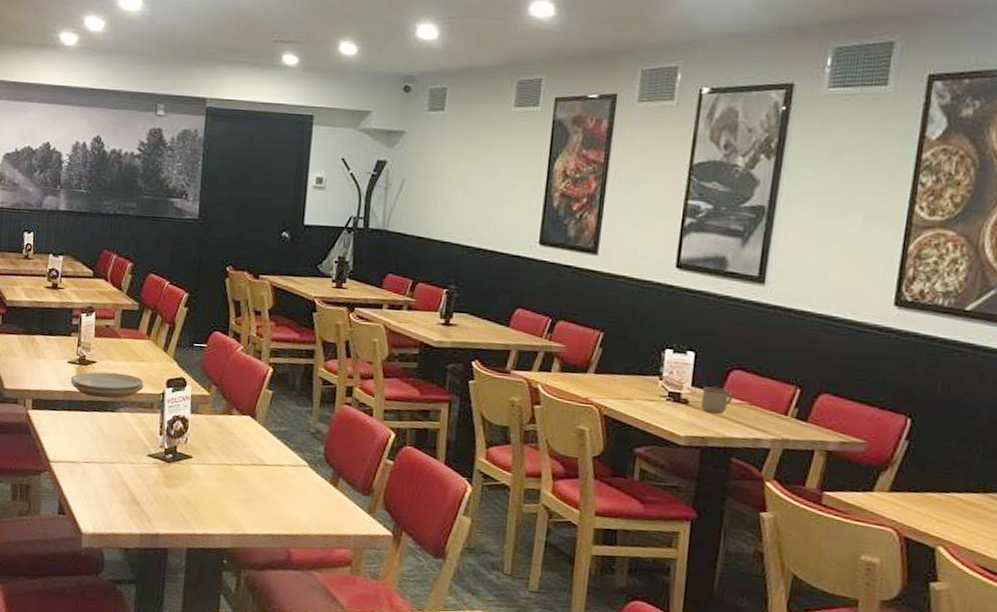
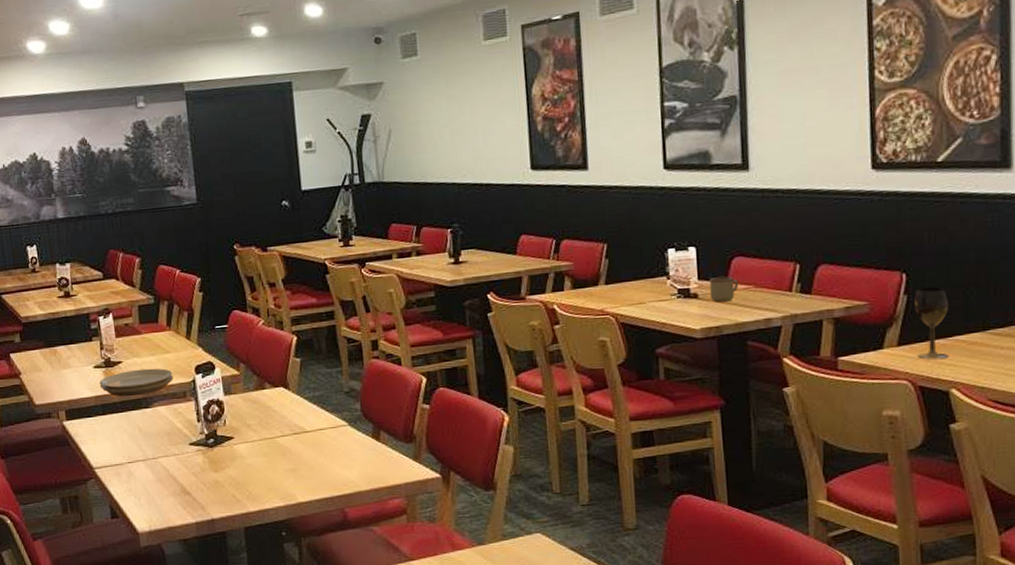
wine glass: none [908,436,952,515] -> present [915,287,949,361]

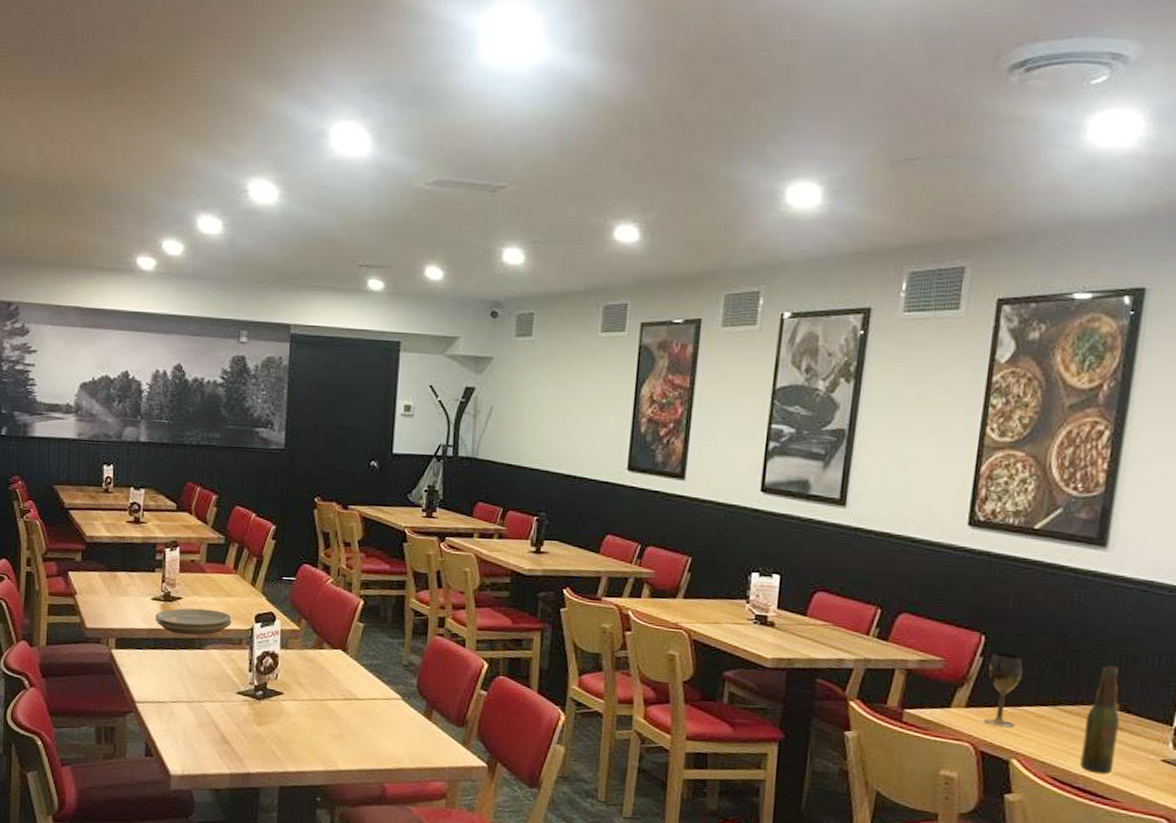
mug: present [708,276,739,302] -> none [786,608,818,636]

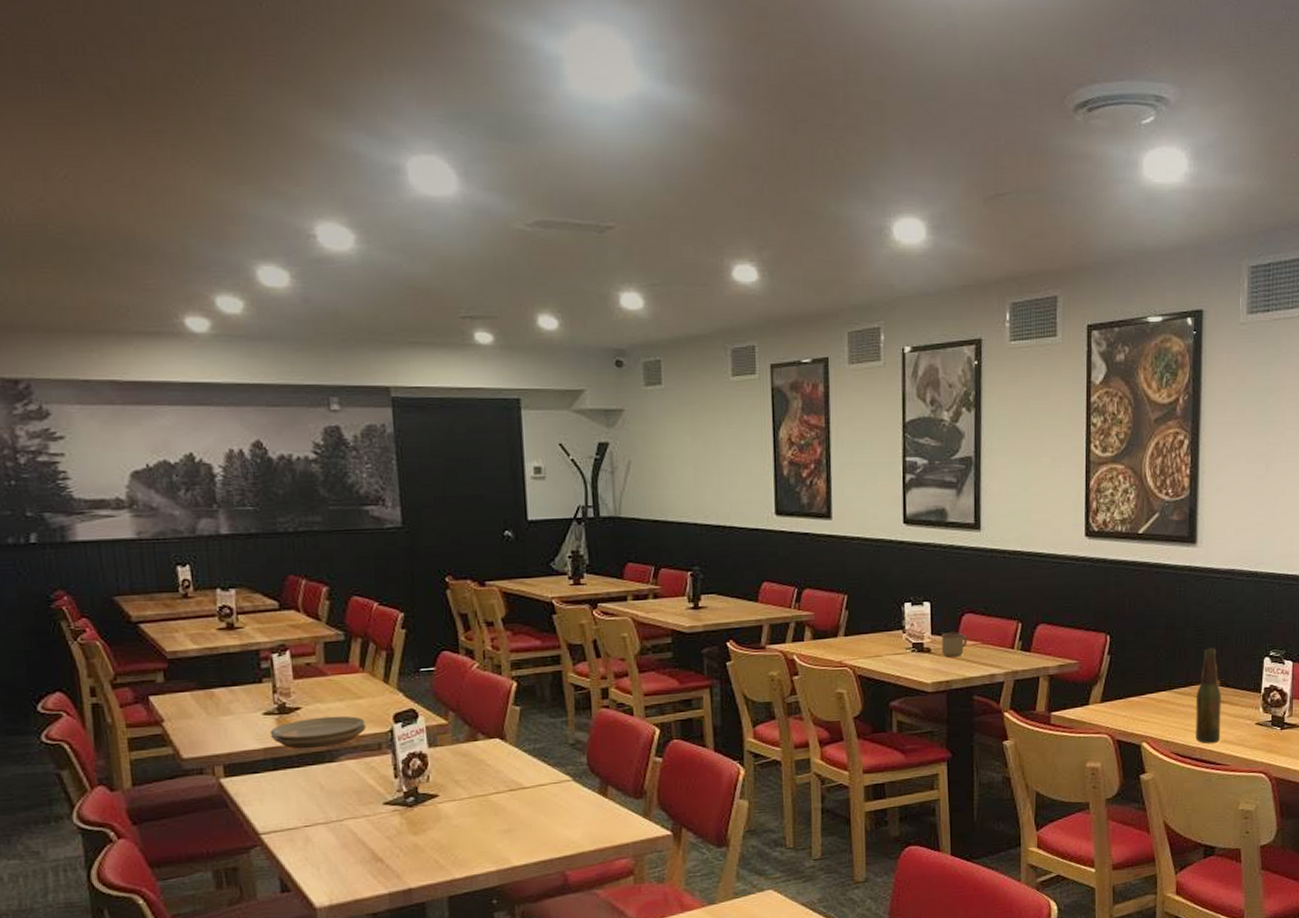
mug: none [786,608,818,636] -> present [941,632,968,657]
wine glass: present [983,652,1024,728] -> none [1116,648,1144,716]

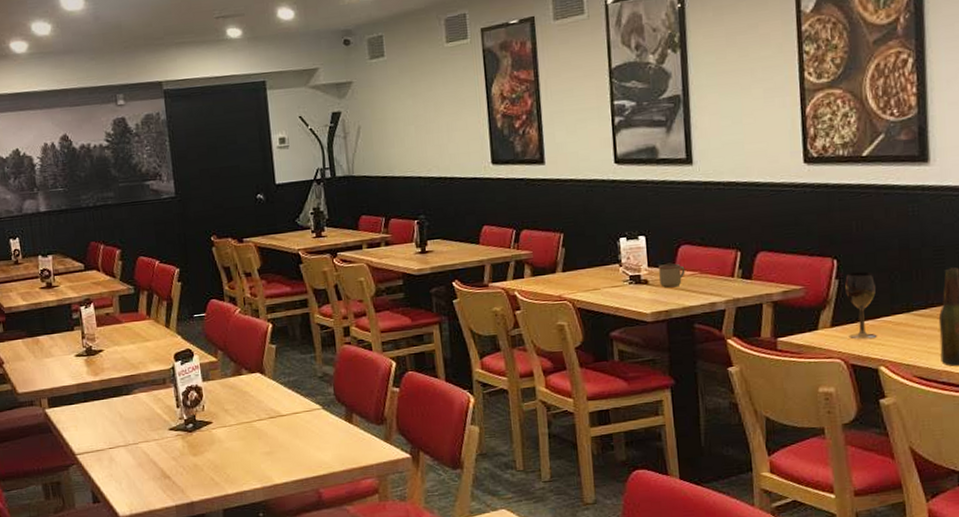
plate: present [269,715,366,749] -> none [80,356,154,384]
wine glass: none [1116,648,1144,716] -> present [845,271,877,340]

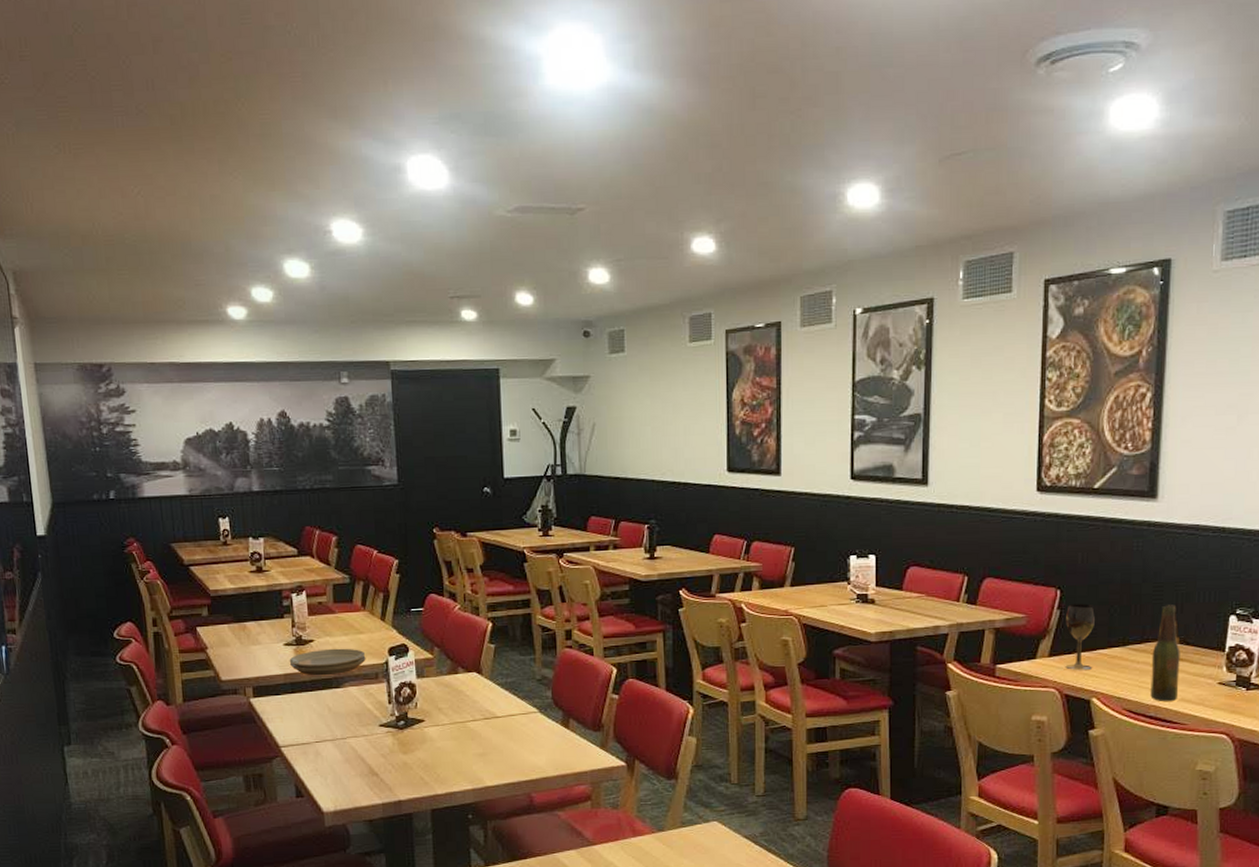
plate: none [80,356,154,384] -> present [289,648,366,676]
mug: present [658,263,685,288] -> none [885,584,912,609]

